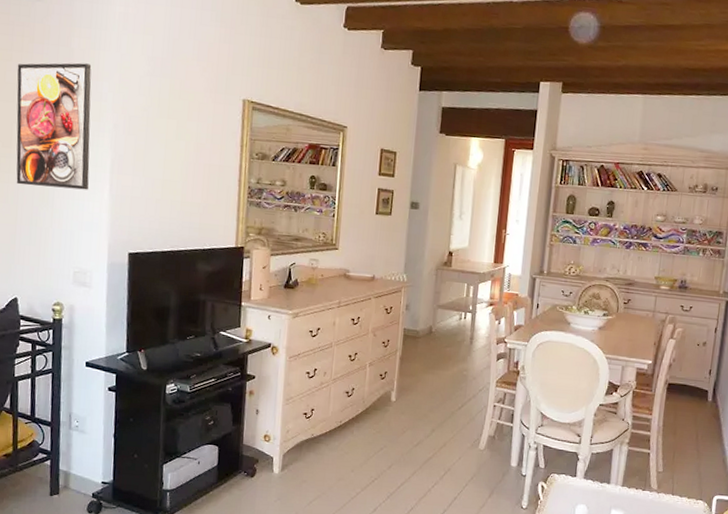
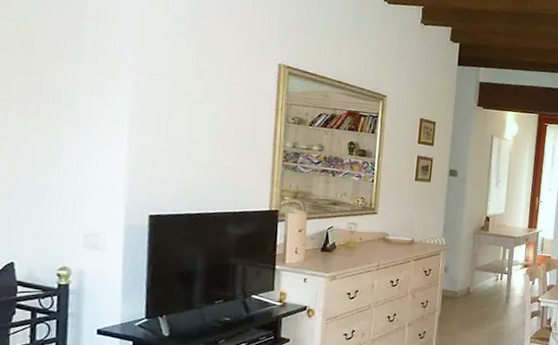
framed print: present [16,63,92,190] -> none [14,12,108,149]

